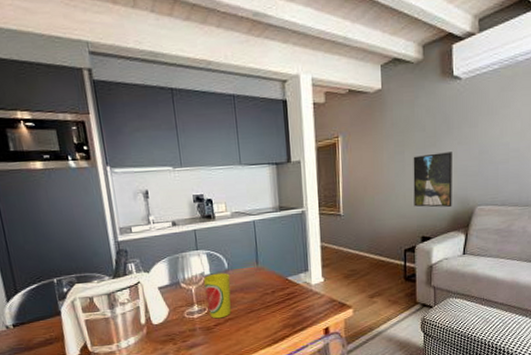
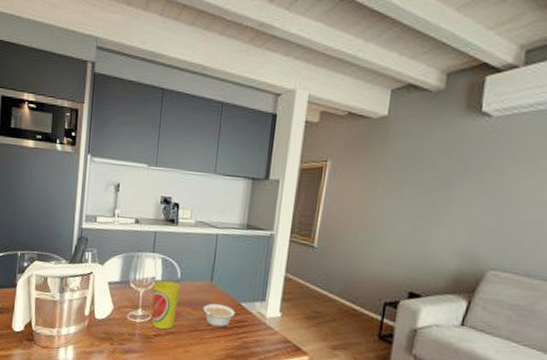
legume: none [255,282,284,304] -> present [203,303,235,328]
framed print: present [413,152,452,208] -> none [405,196,466,265]

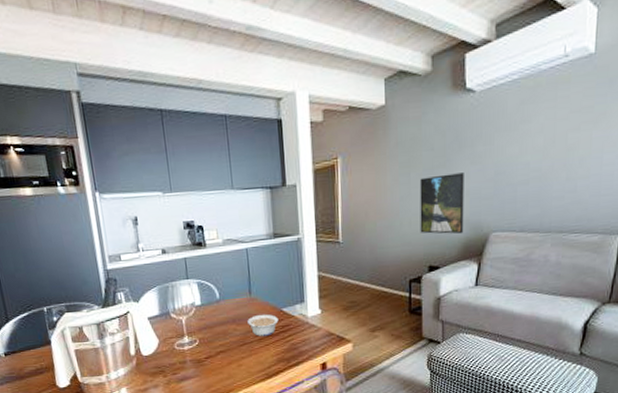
cup: present [152,280,181,330] -> none [193,303,223,351]
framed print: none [405,196,466,265] -> present [419,173,464,234]

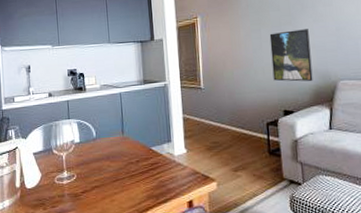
legume: present [247,314,279,336] -> none [120,152,148,173]

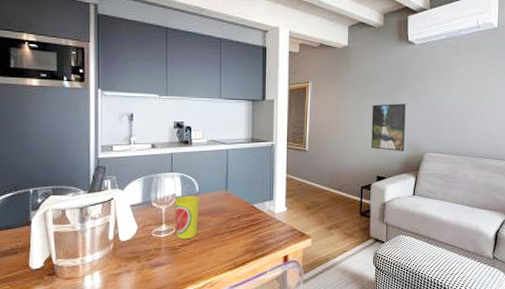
cup: none [73,141,98,186] -> present [174,195,200,240]

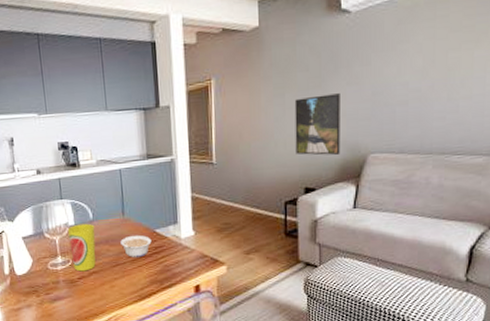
legume: none [222,208,249,228] -> present [120,234,152,257]

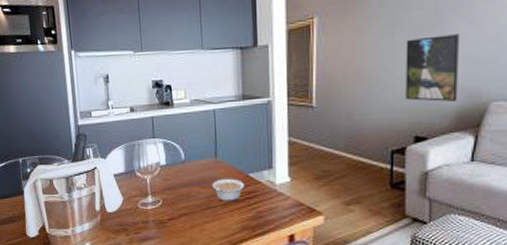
cup: present [67,223,96,272] -> none [158,164,187,213]

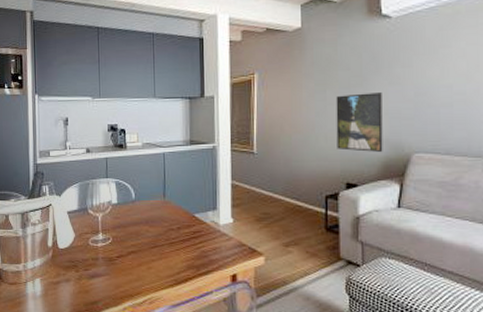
legume: present [212,178,245,201] -> none [160,218,190,240]

